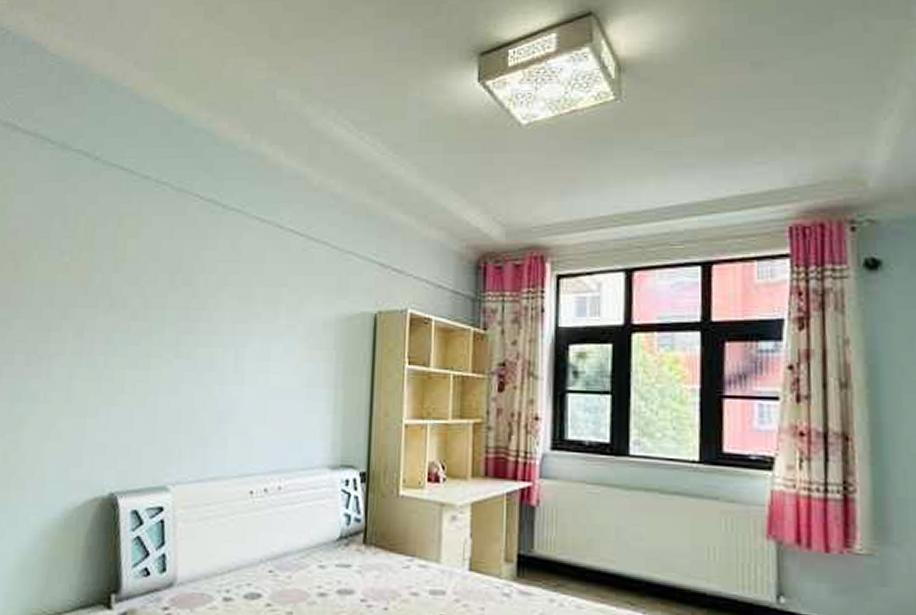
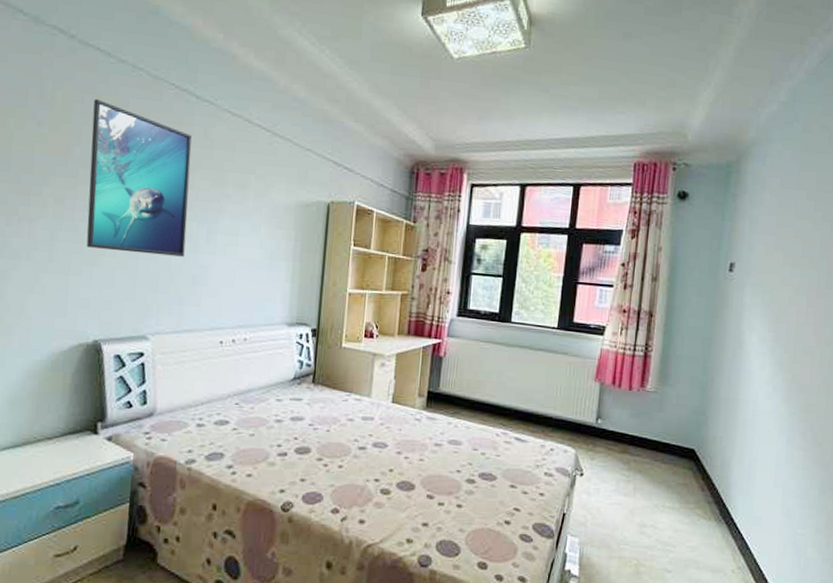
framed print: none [105,220,218,390] -> present [86,98,192,257]

